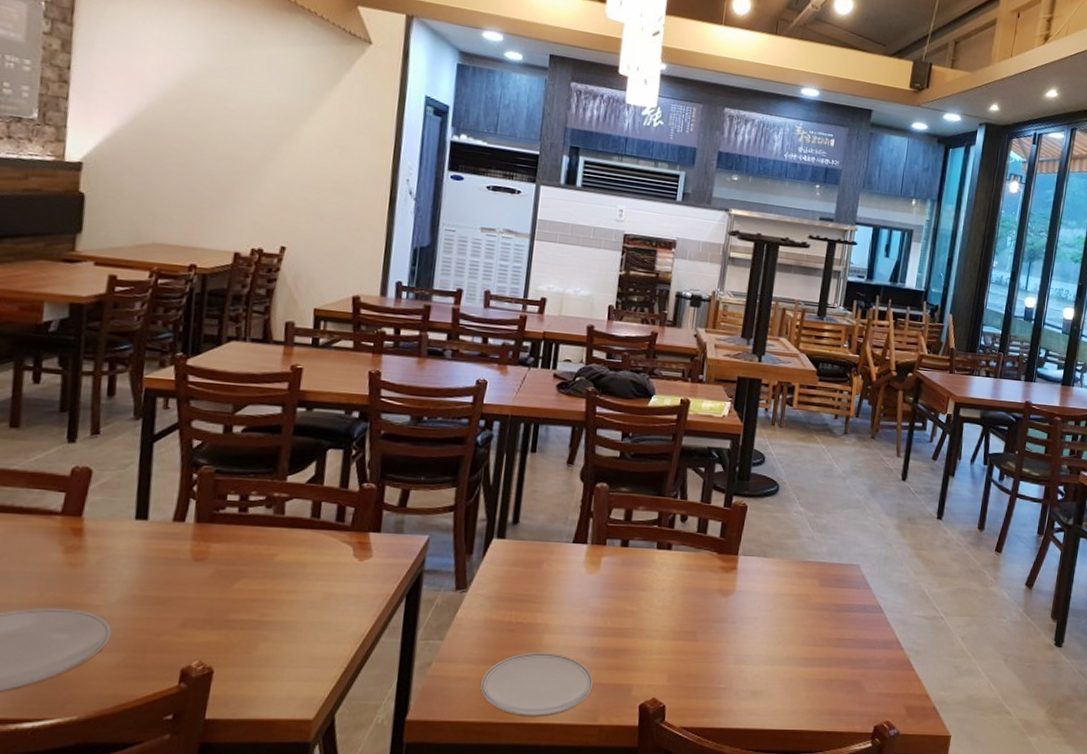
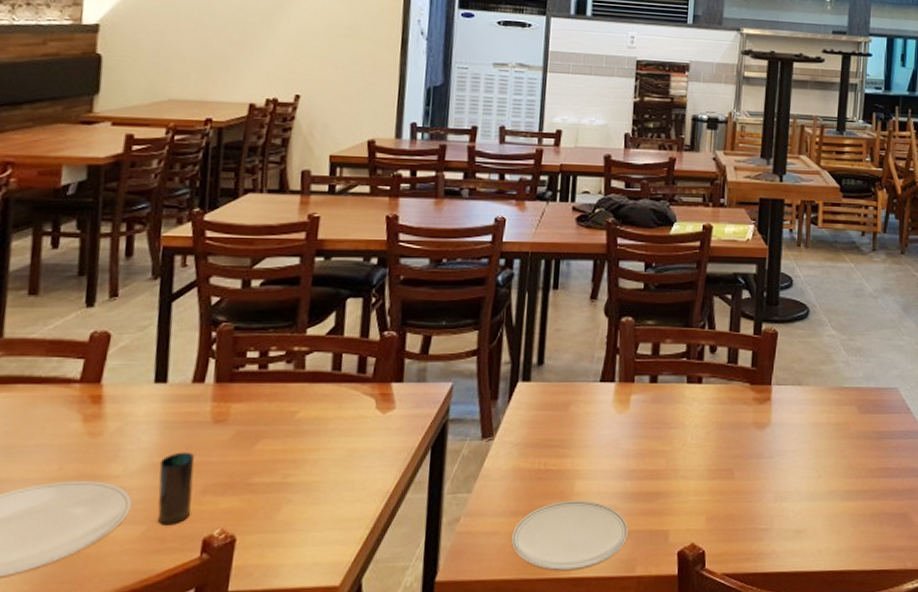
cup: none [136,586,174,655] -> present [157,451,195,525]

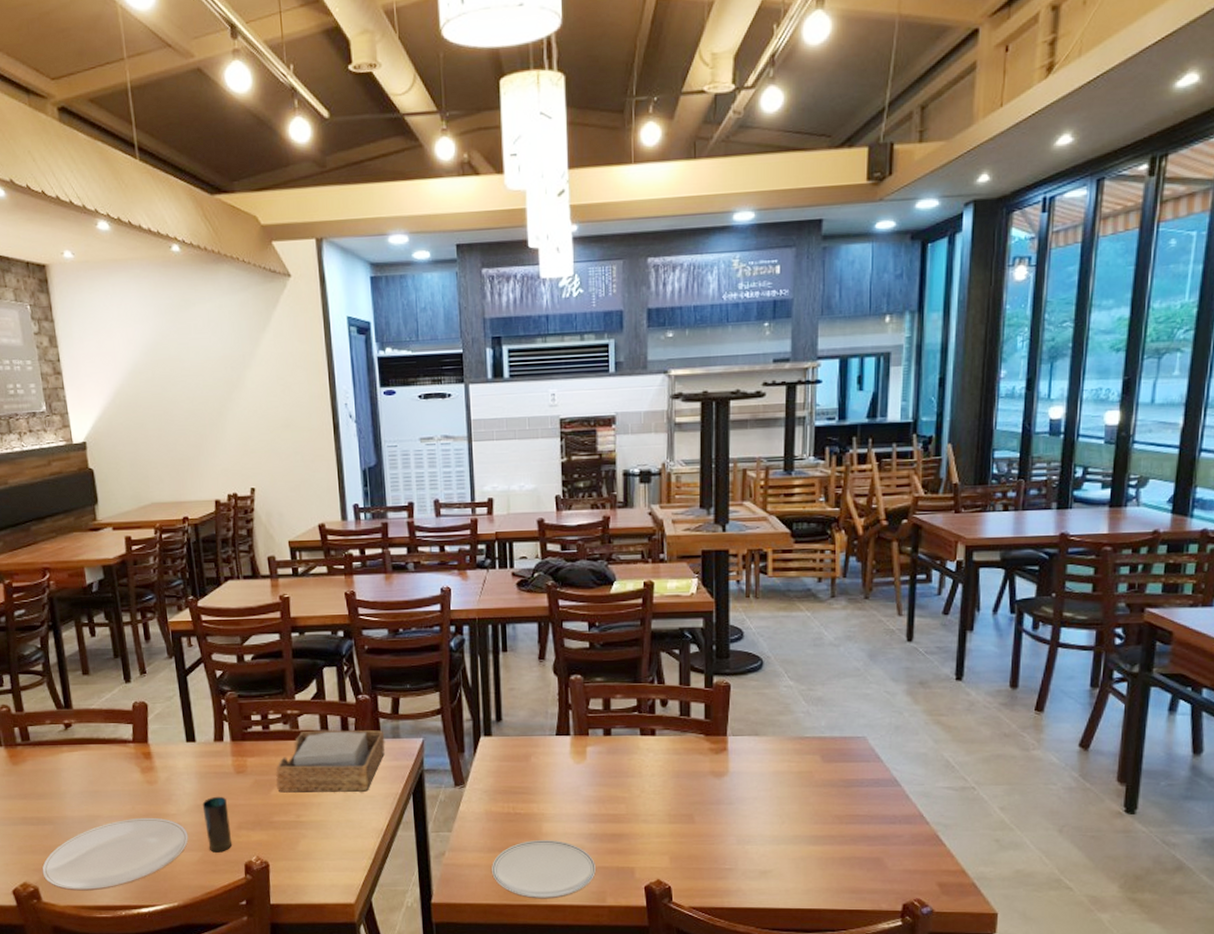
napkin holder: none [264,371,408,447] -> present [276,729,385,793]

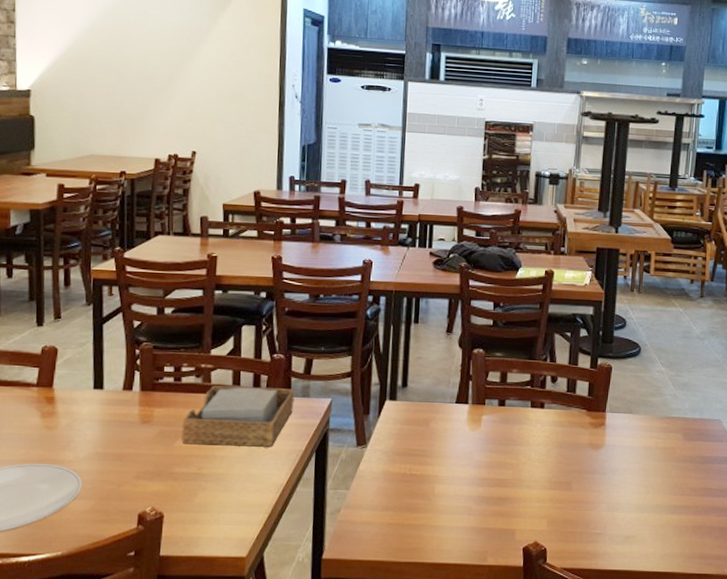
cup: present [202,796,232,853] -> none [101,445,129,502]
plate: present [492,839,596,899] -> none [383,500,480,557]

